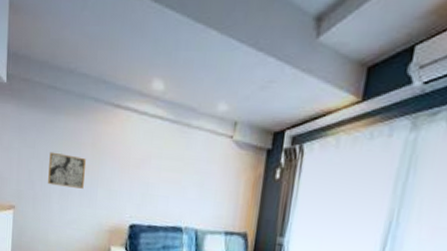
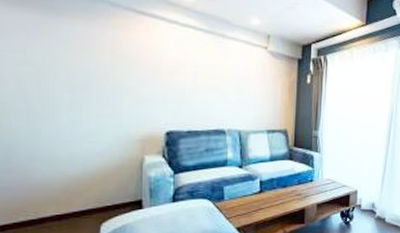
wall art: present [48,151,87,189] -> none [49,57,105,98]

